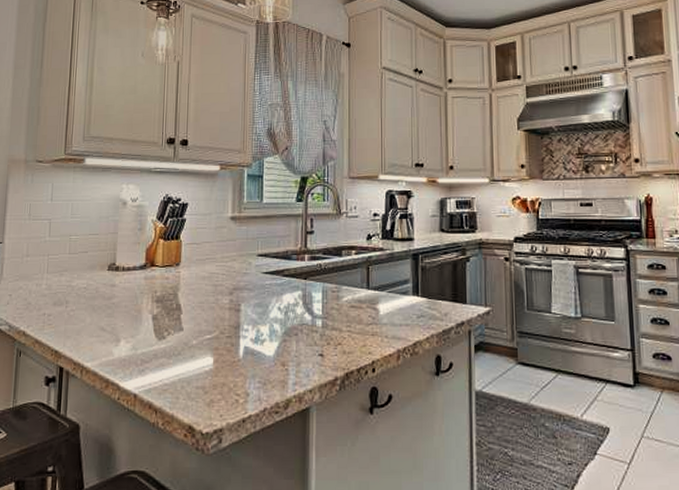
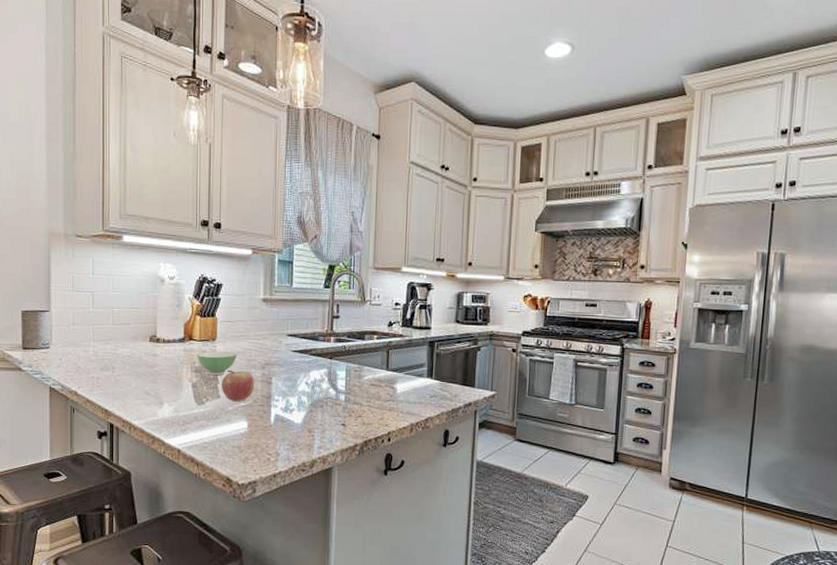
bowl: none [158,277,203,305] -> present [196,351,237,376]
fruit: none [184,297,222,334] -> present [221,370,255,402]

